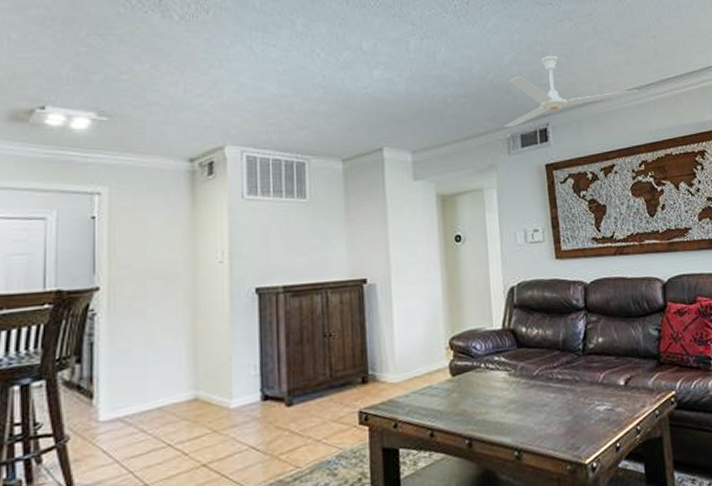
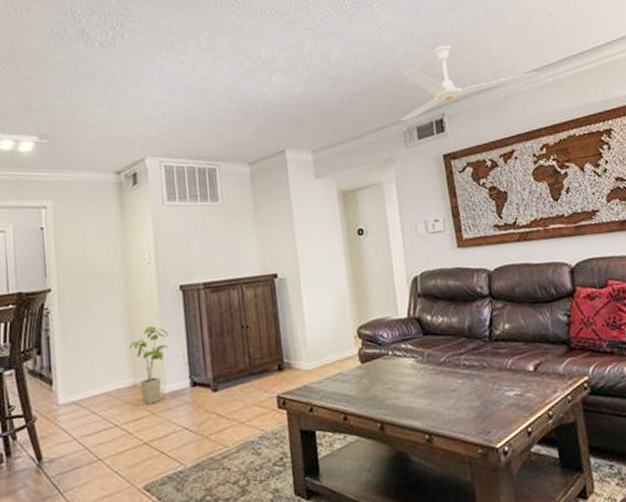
house plant: none [191,333,239,421] -> present [129,326,169,405]

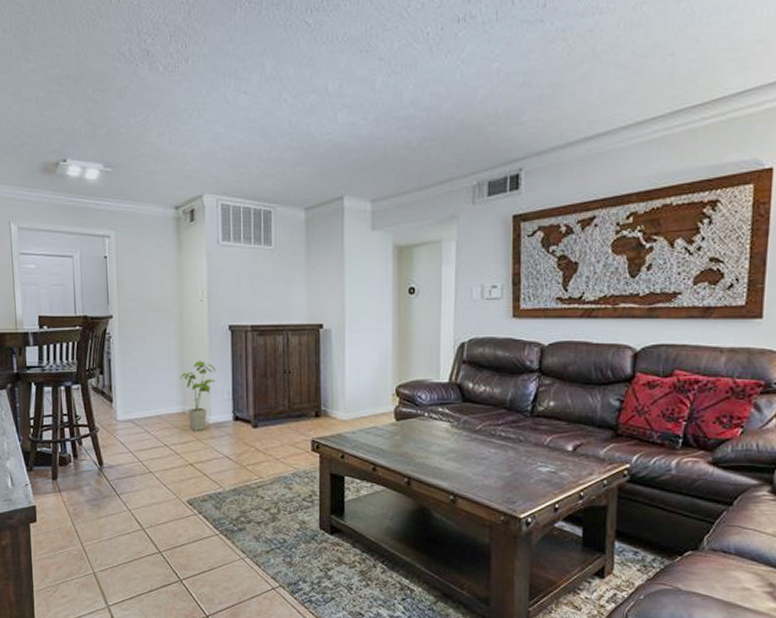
ceiling fan: present [399,45,537,122] -> none [469,87,640,175]

